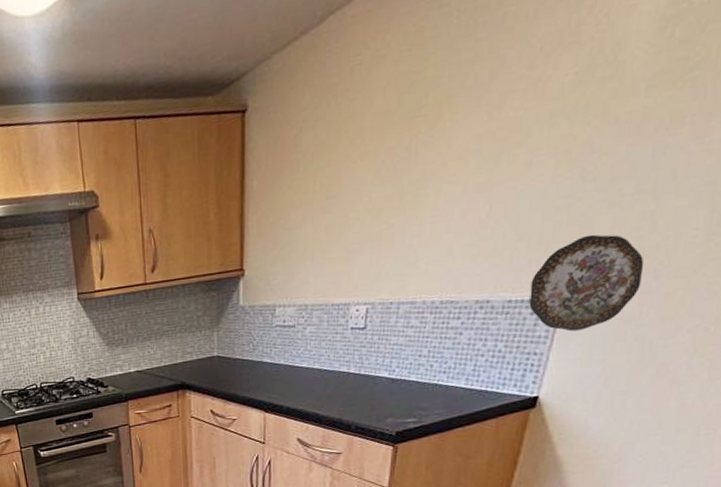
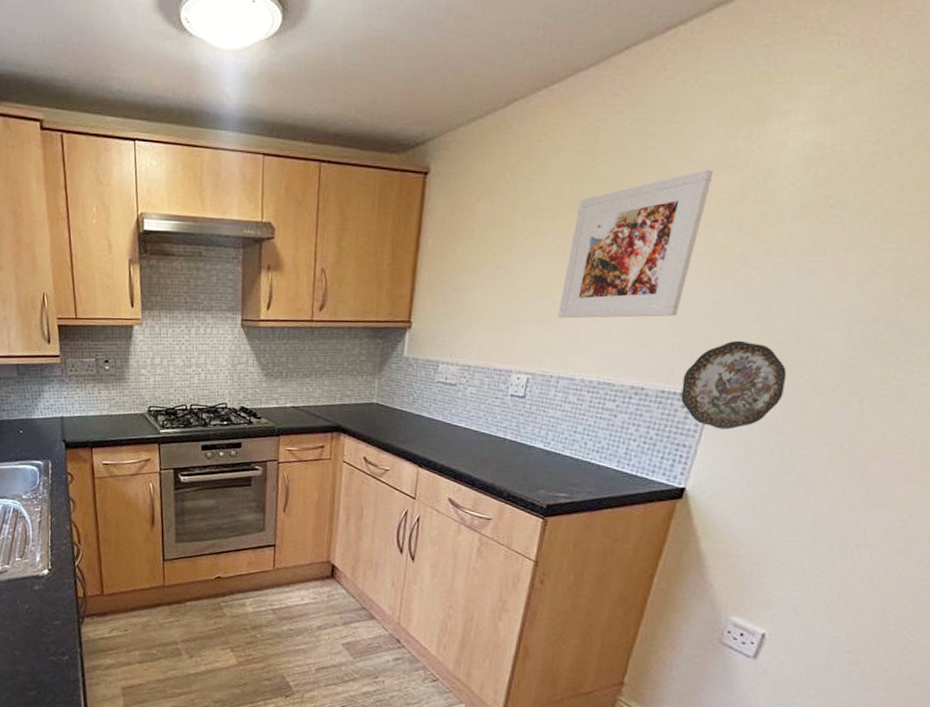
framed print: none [394,51,555,242] -> present [558,169,714,319]

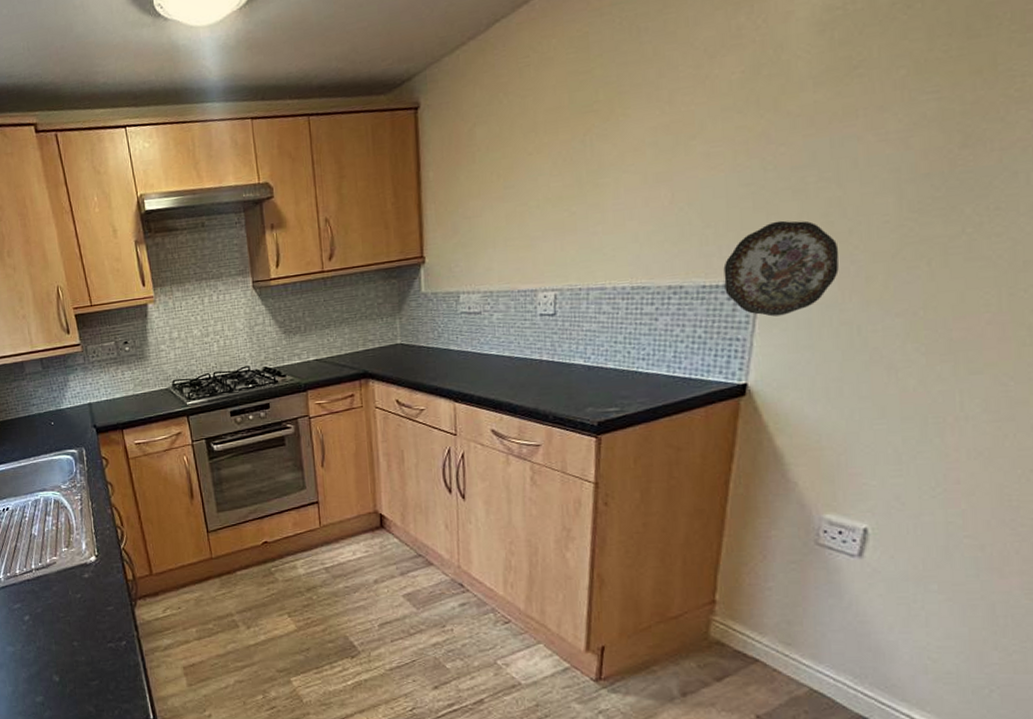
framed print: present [558,169,714,319] -> none [576,53,719,229]

